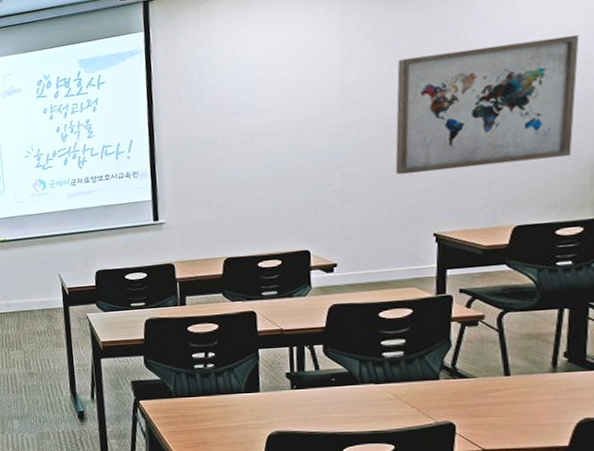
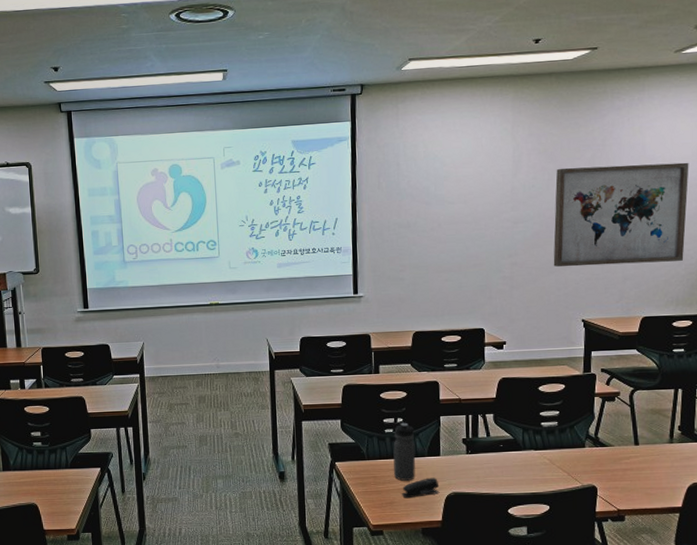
water bottle: none [204,357,231,419] -> present [393,422,416,481]
stapler: none [215,415,260,437] -> present [401,477,440,498]

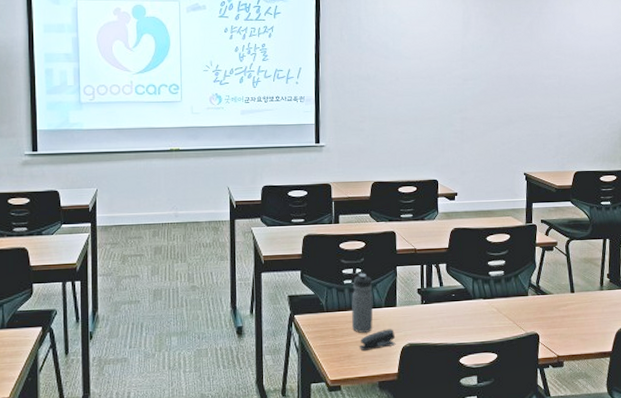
wall art: present [553,162,689,267] -> none [498,31,611,123]

